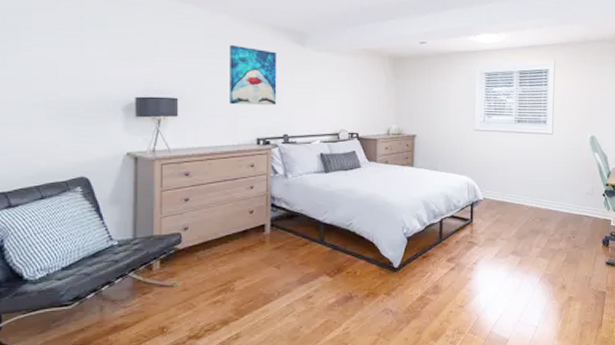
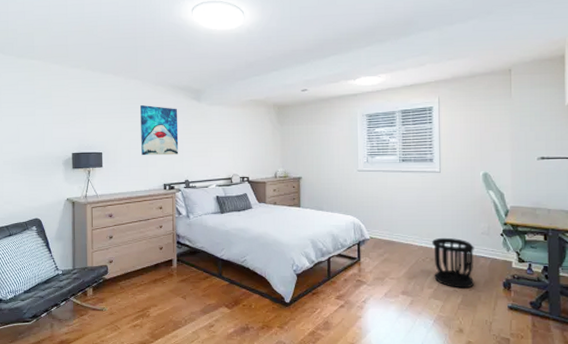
wastebasket: none [542,198,579,247] -> present [432,237,475,289]

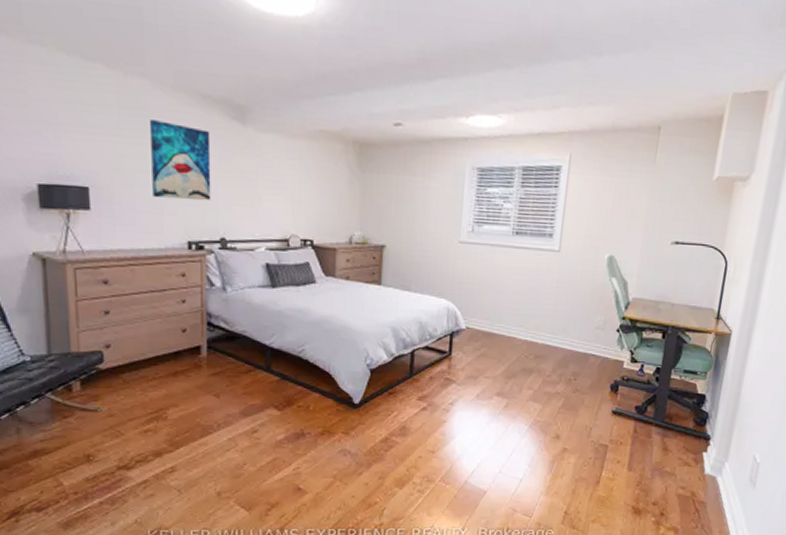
wastebasket: present [432,237,475,289] -> none [536,331,586,390]

